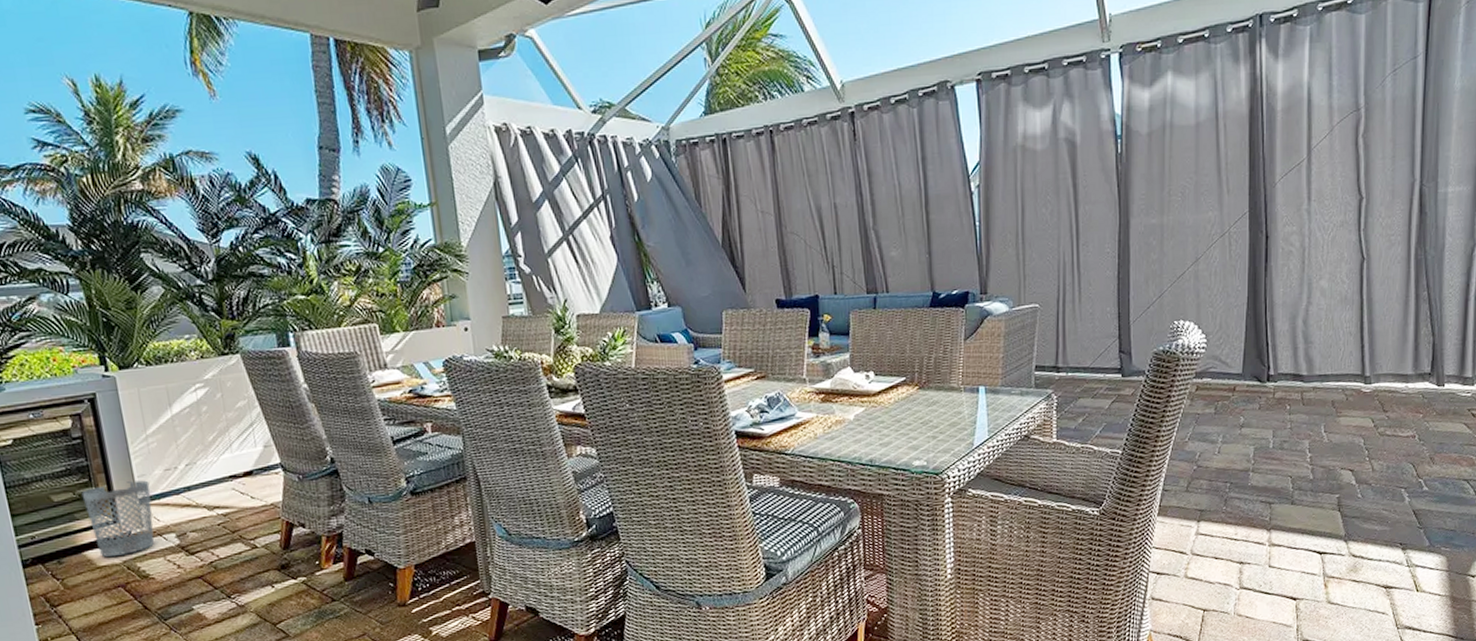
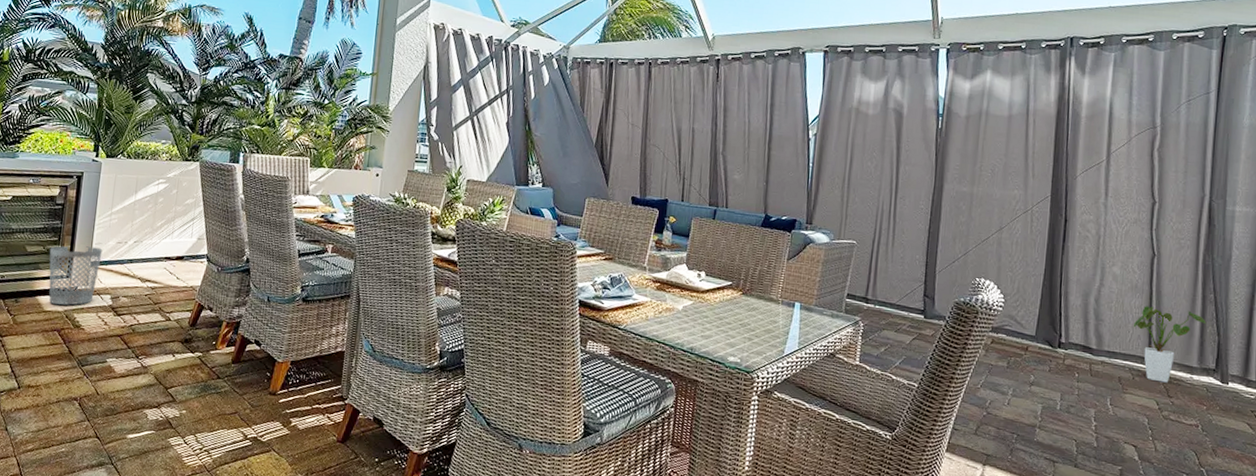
house plant: none [1344,314,1421,398] -> present [1133,306,1207,383]

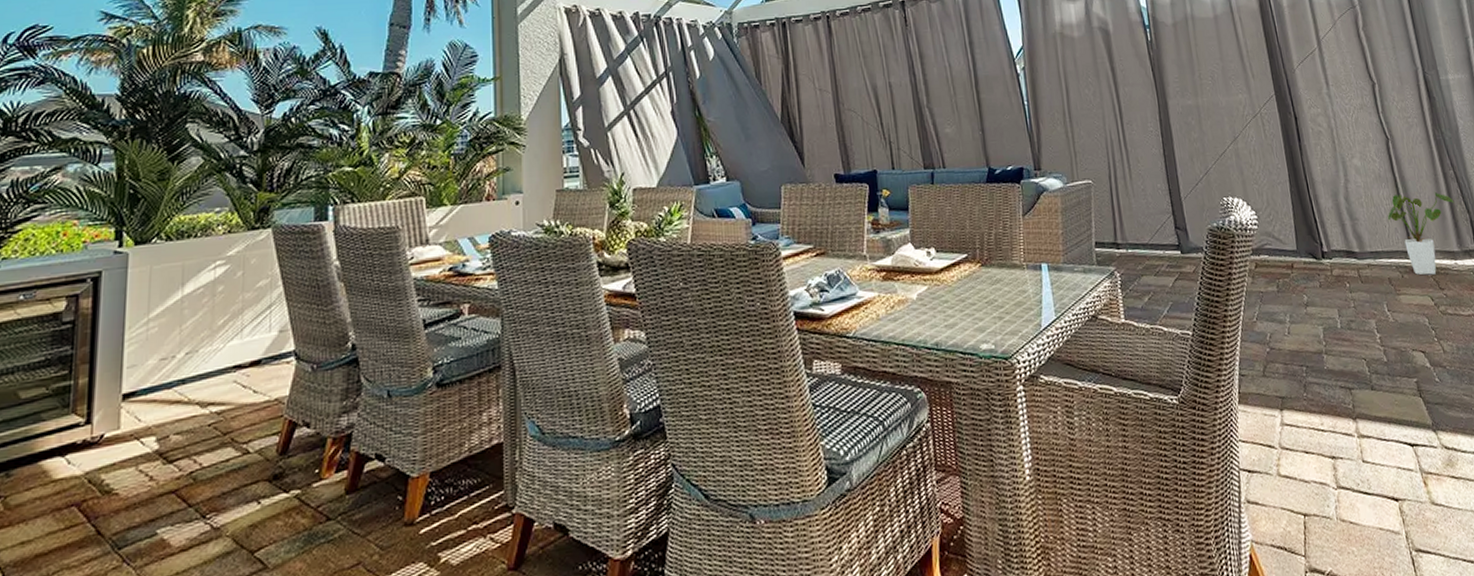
wastebasket: present [48,245,103,305] -> none [55,371,139,467]

